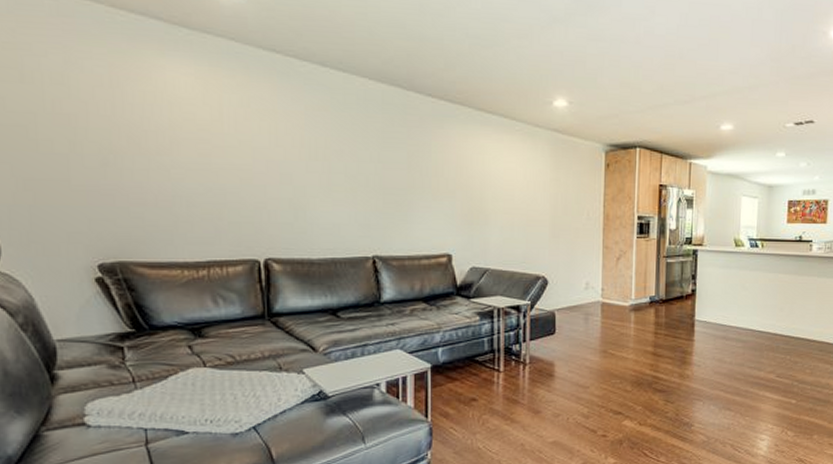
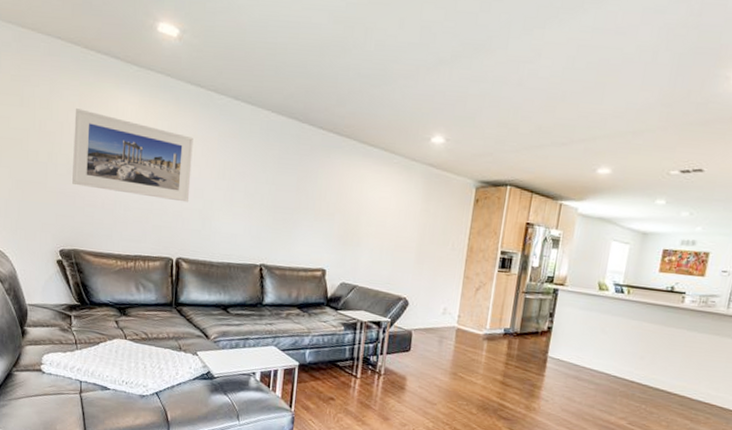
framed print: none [104,83,275,191] -> present [72,108,194,203]

